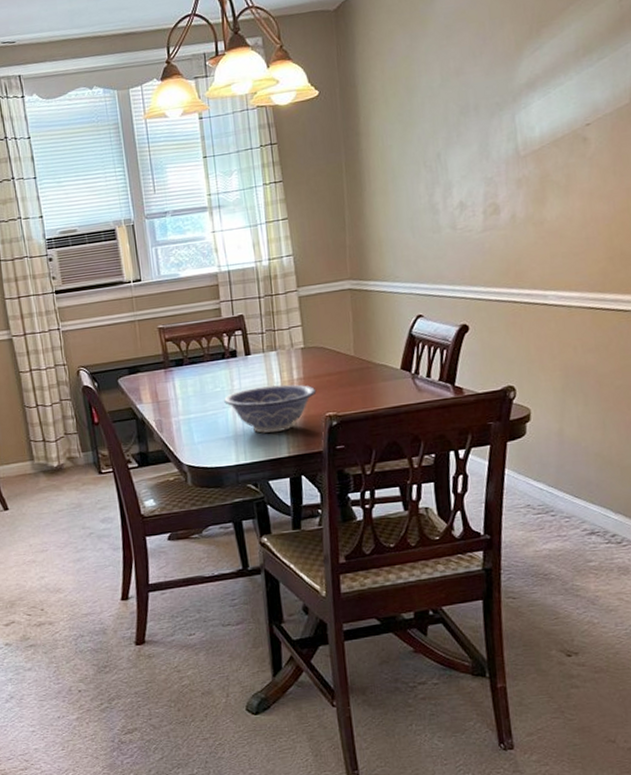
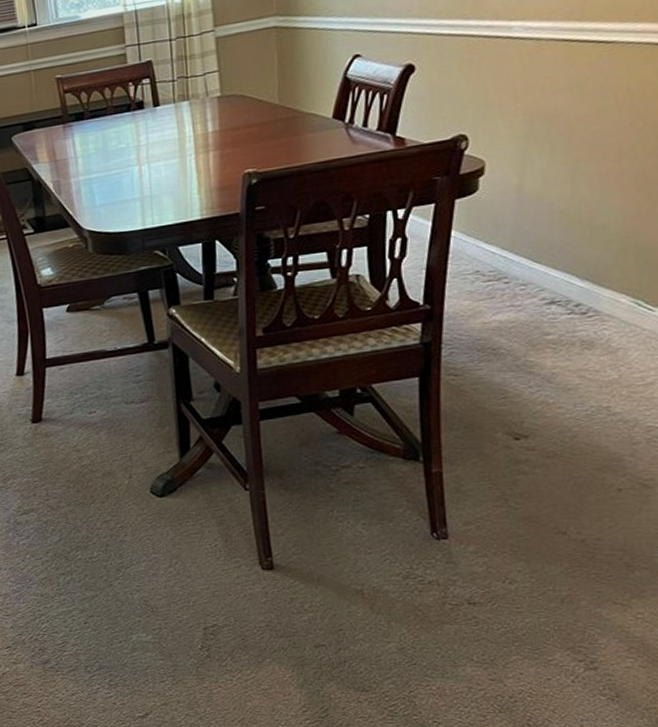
decorative bowl: present [224,384,317,433] -> none [129,138,235,194]

